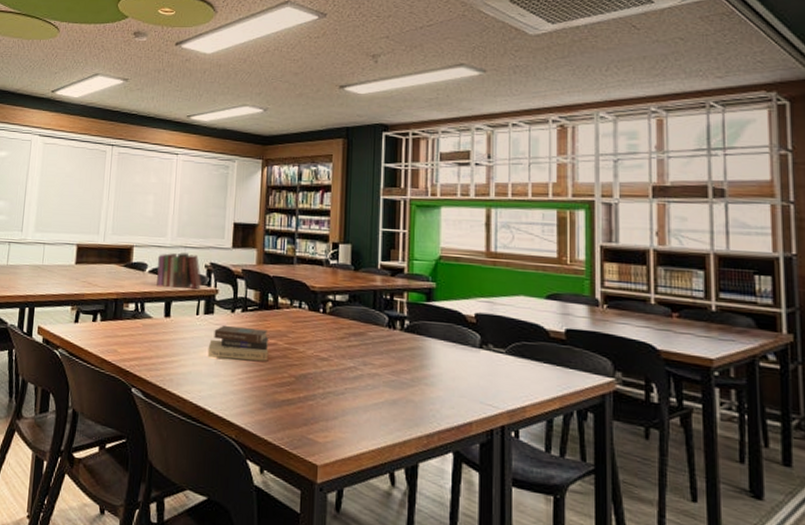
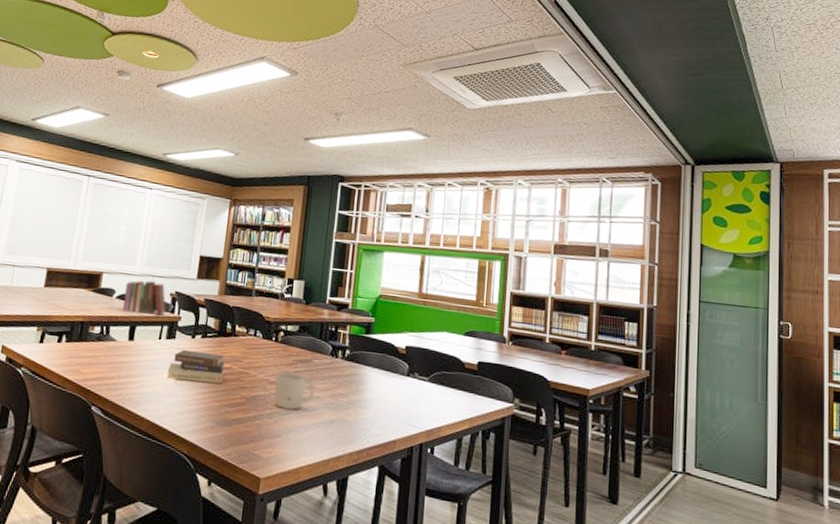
mug: none [326,347,373,390] -> present [274,372,315,411]

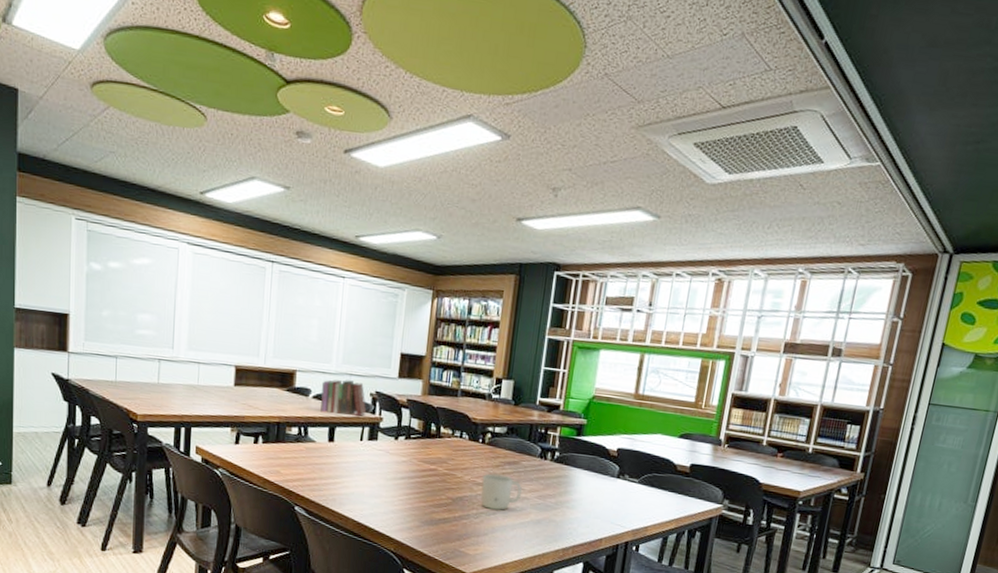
books: present [166,349,225,384] -> none [370,451,430,485]

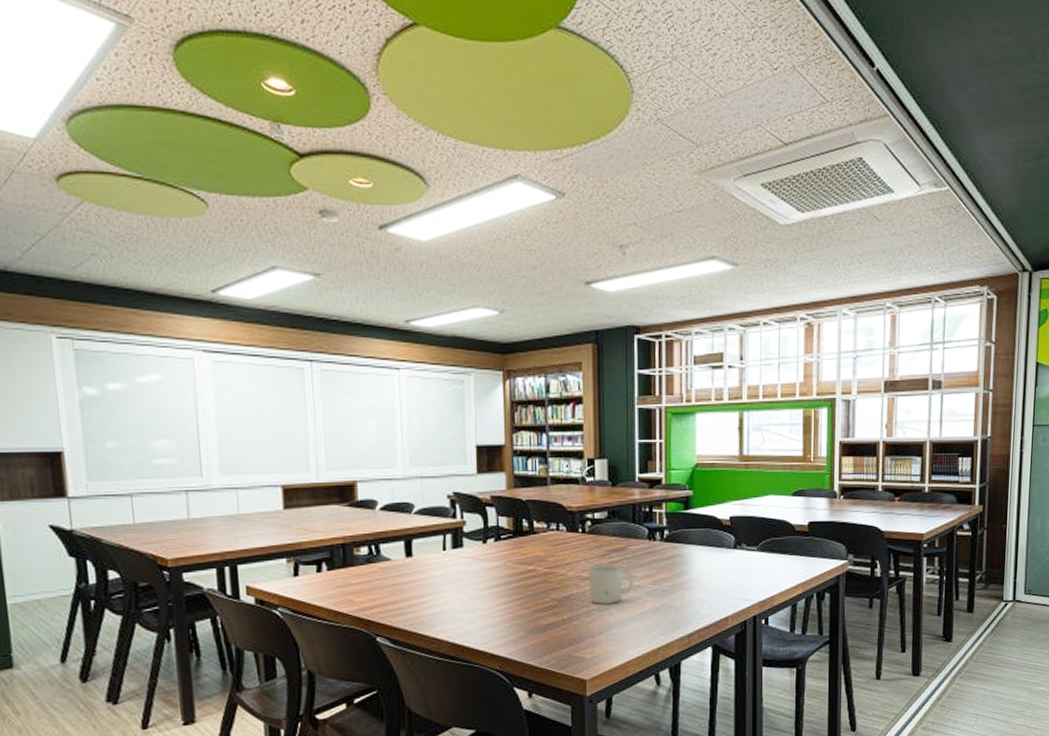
books: present [320,380,367,416] -> none [388,484,446,525]

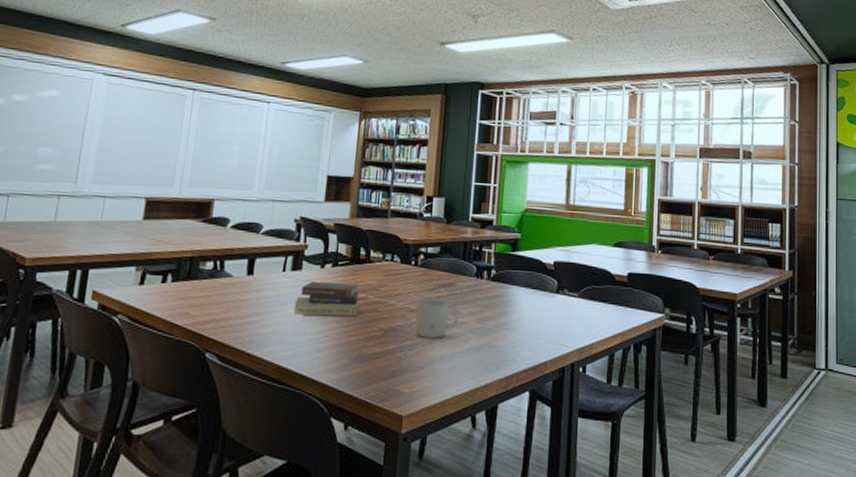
books: none [460,557,528,594] -> present [293,281,360,317]

